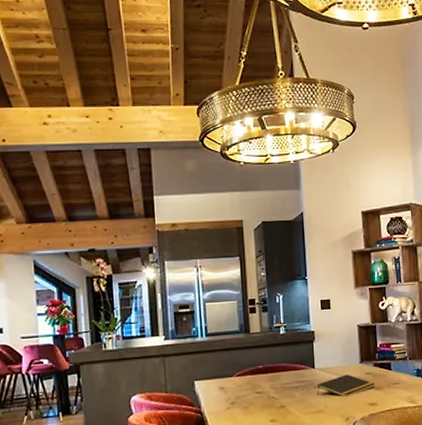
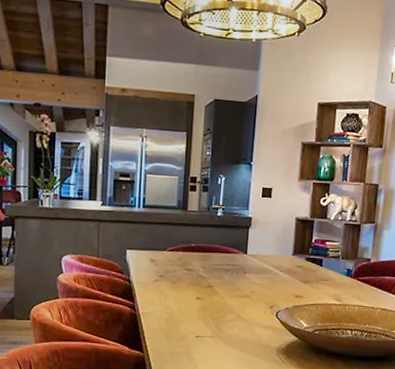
notepad: present [317,374,375,397] -> none [246,264,304,286]

